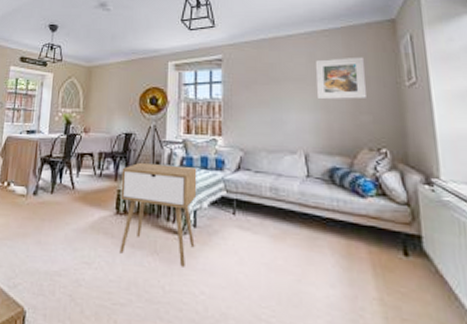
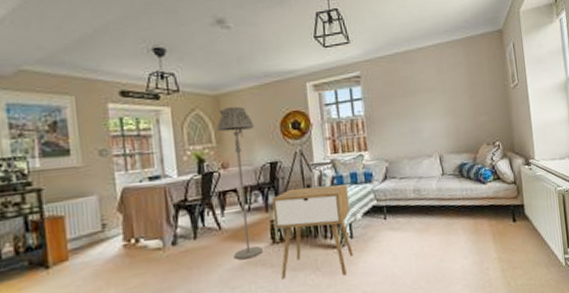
floor lamp: none [80,77,117,224] -> present [217,106,263,260]
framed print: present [315,56,367,100] -> none [442,65,483,107]

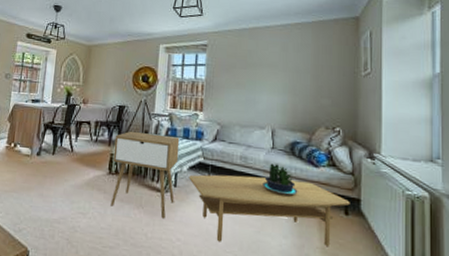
floor lamp: present [217,106,263,260] -> none [77,55,113,181]
coffee table: none [365,199,516,282] -> present [189,174,350,246]
potted plant: none [438,189,472,219] -> present [262,163,298,196]

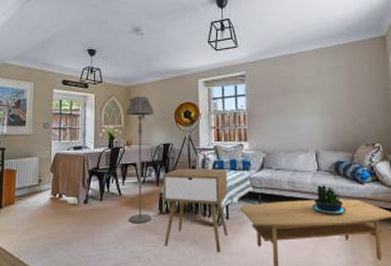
floor lamp: none [77,55,113,181] -> present [126,96,155,224]

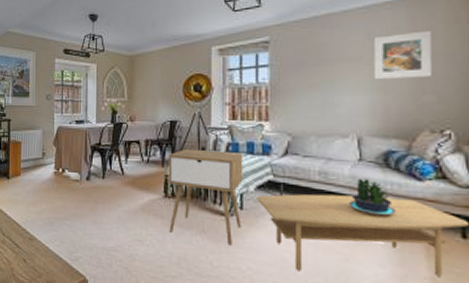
floor lamp: present [126,96,155,224] -> none [130,66,161,206]
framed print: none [322,68,364,106] -> present [373,30,433,80]

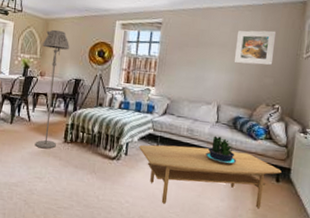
floor lamp: none [130,66,161,206] -> present [34,29,70,149]
nightstand: present [168,148,243,246] -> none [65,103,132,184]

